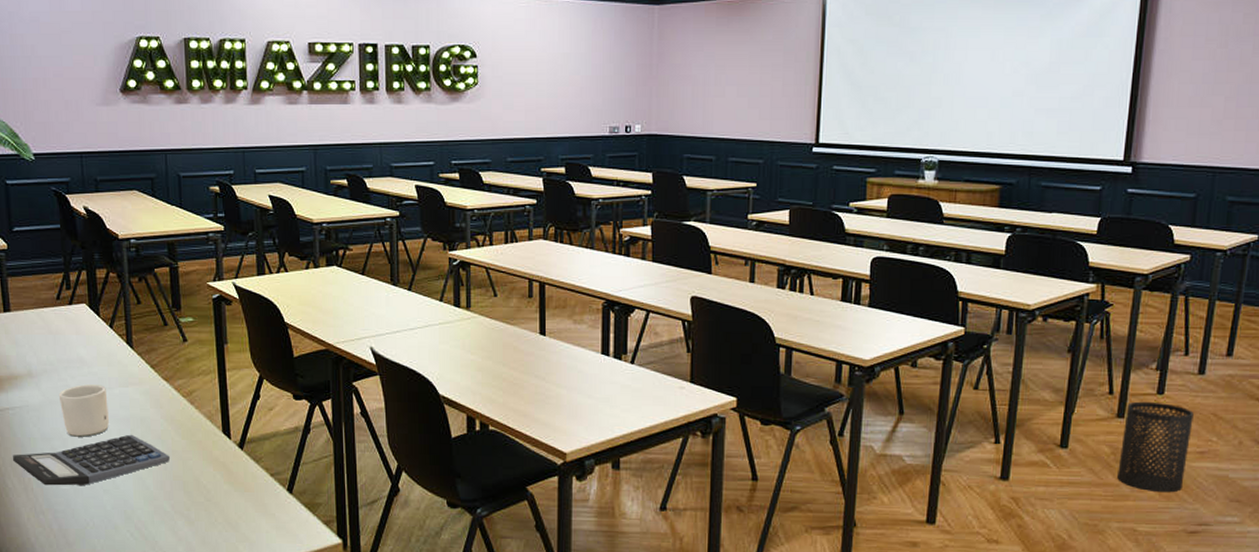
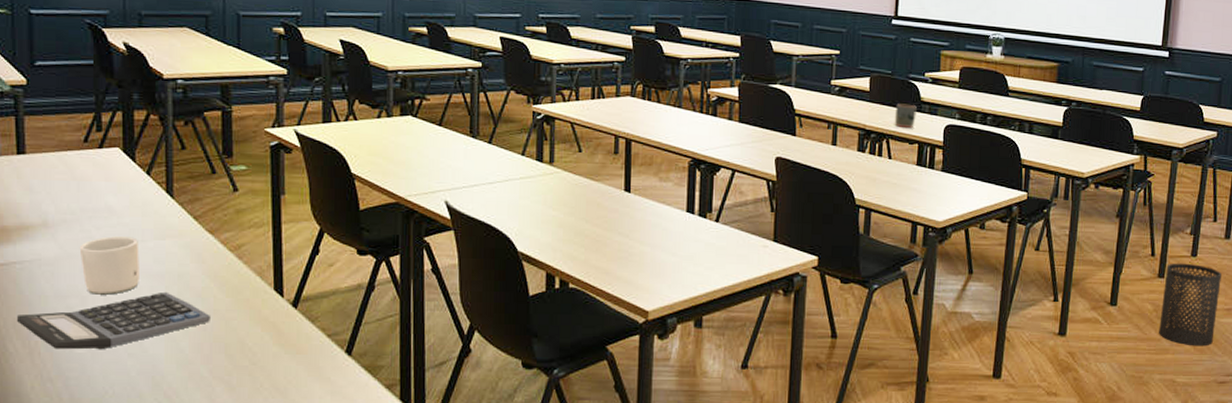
mug: none [816,236,841,261] -> present [894,103,917,128]

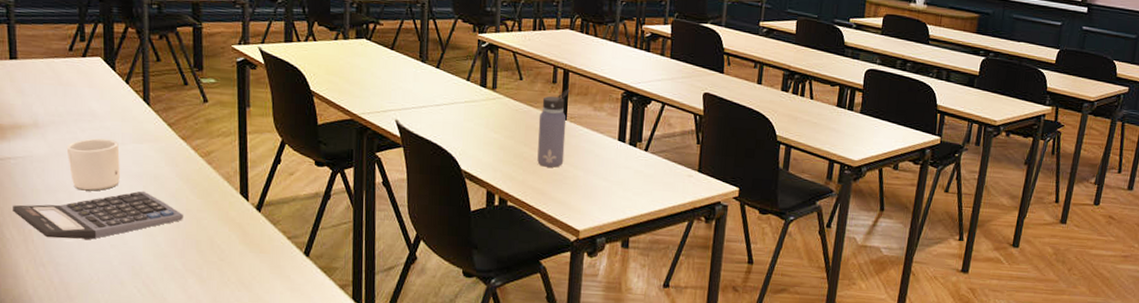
water bottle: none [600,160,633,244] -> present [537,89,570,168]
mug: present [894,103,917,128] -> none [817,47,840,70]
trash can: present [1159,263,1222,346] -> none [1057,210,1122,290]

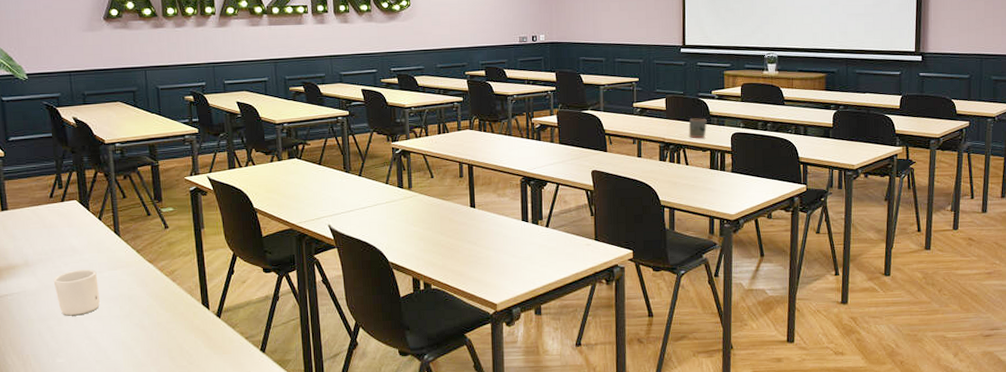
calculator: present [13,191,183,240] -> none [12,310,155,360]
water bottle: present [537,89,570,168] -> none [451,181,477,251]
mug: none [817,47,840,70] -> present [688,118,707,138]

